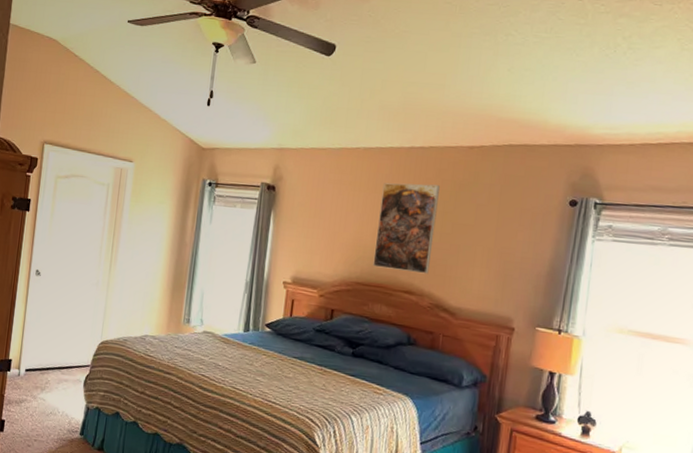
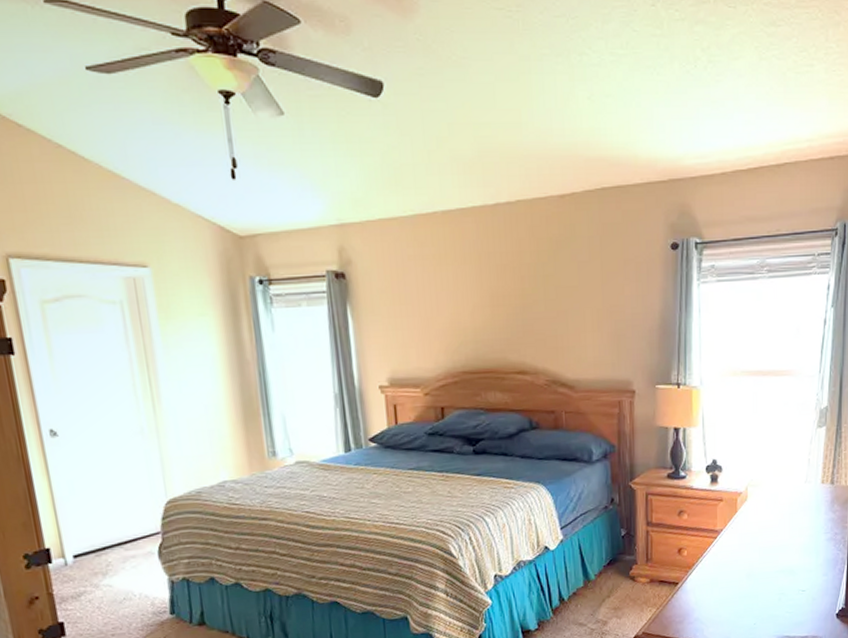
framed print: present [373,183,440,275] -> none [472,245,539,351]

